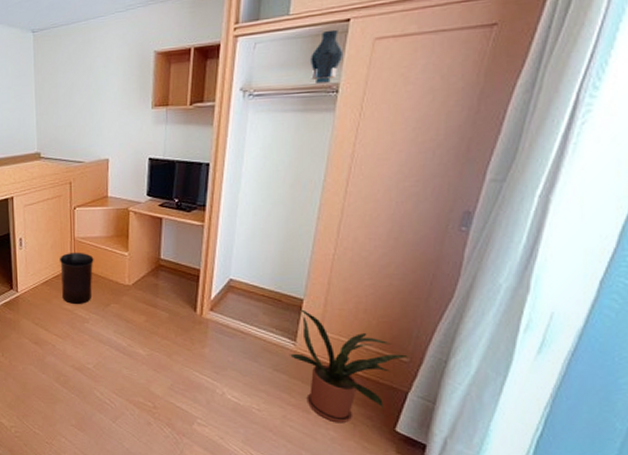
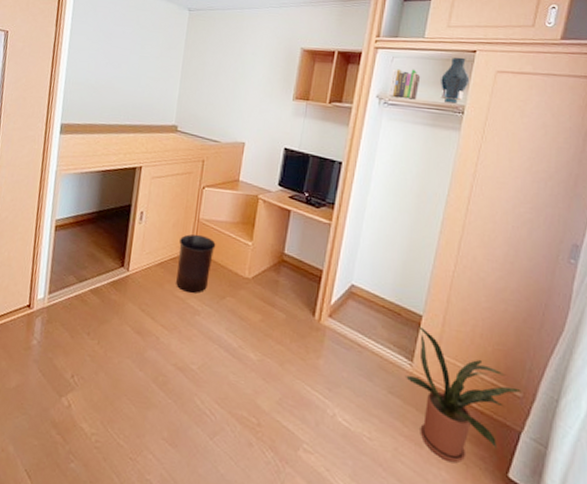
books: none [252,52,288,88] -> present [388,68,421,100]

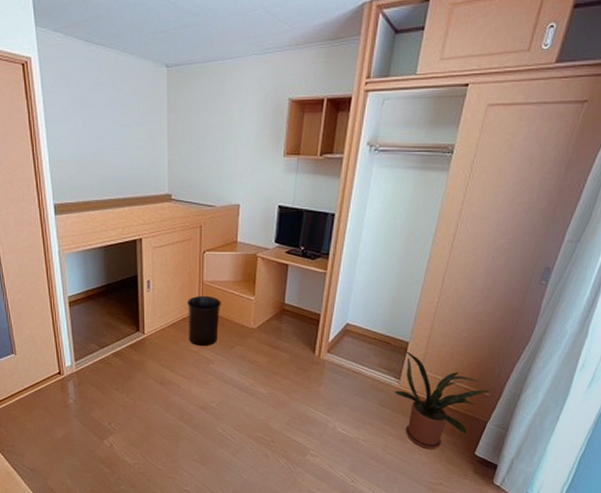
books: present [388,68,421,100] -> none [378,110,412,143]
vase: present [440,57,470,104] -> none [431,93,461,143]

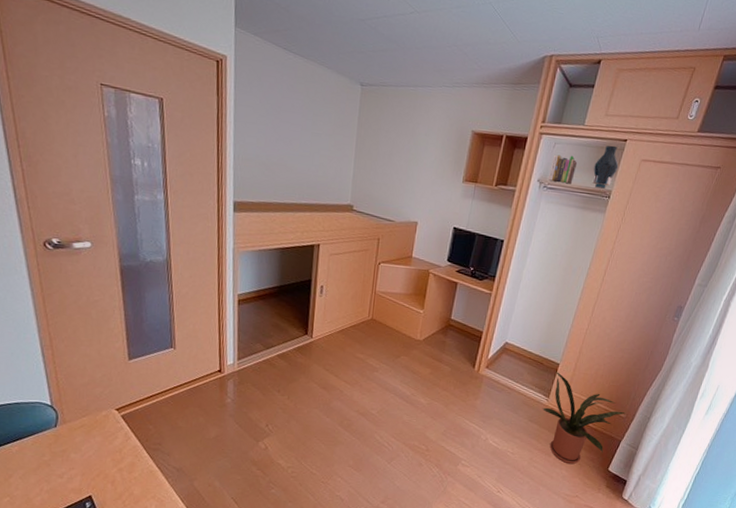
waste bin: present [188,295,221,346] -> none [356,304,391,354]
books: none [378,110,412,143] -> present [547,154,578,184]
vase: none [431,93,461,143] -> present [592,145,619,189]

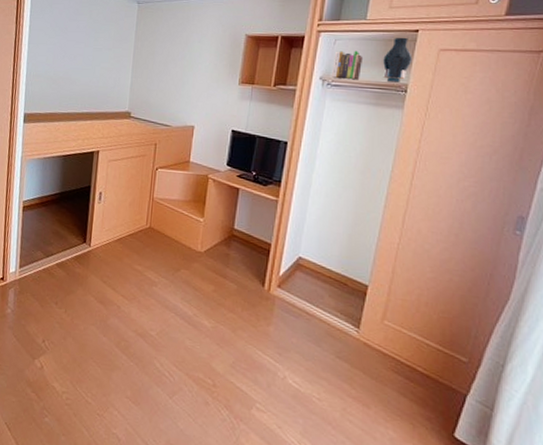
house plant: present [543,371,626,465] -> none [353,295,467,423]

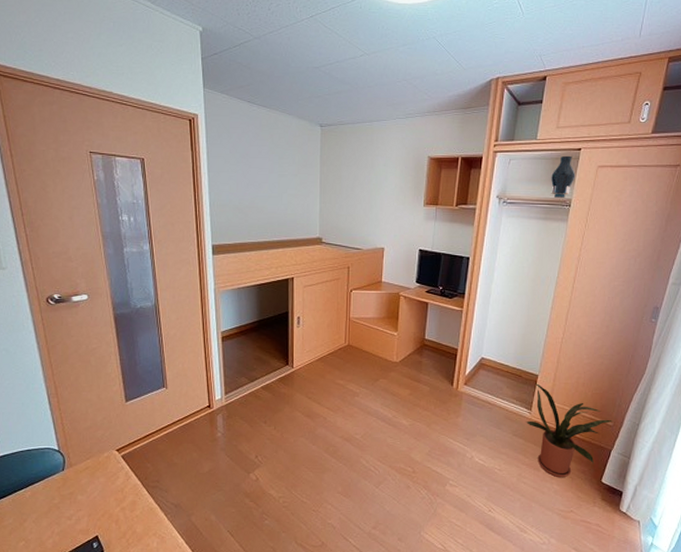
books: present [331,50,364,80] -> none [506,169,534,197]
house plant: none [353,295,467,423] -> present [526,383,613,478]

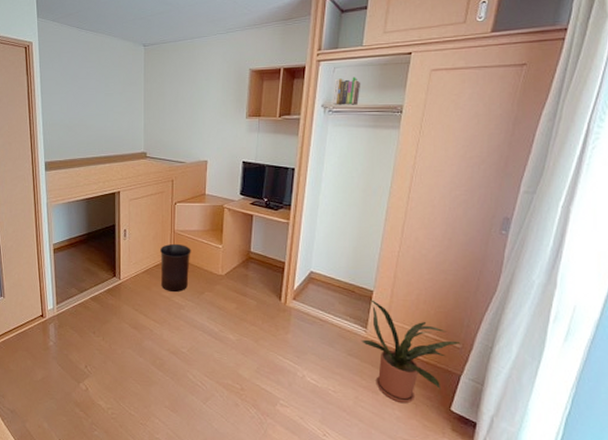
waste bin: none [335,331,367,379] -> present [160,243,191,292]
books: none [506,169,534,197] -> present [332,76,361,105]
vase: present [551,155,576,198] -> none [380,60,407,104]

